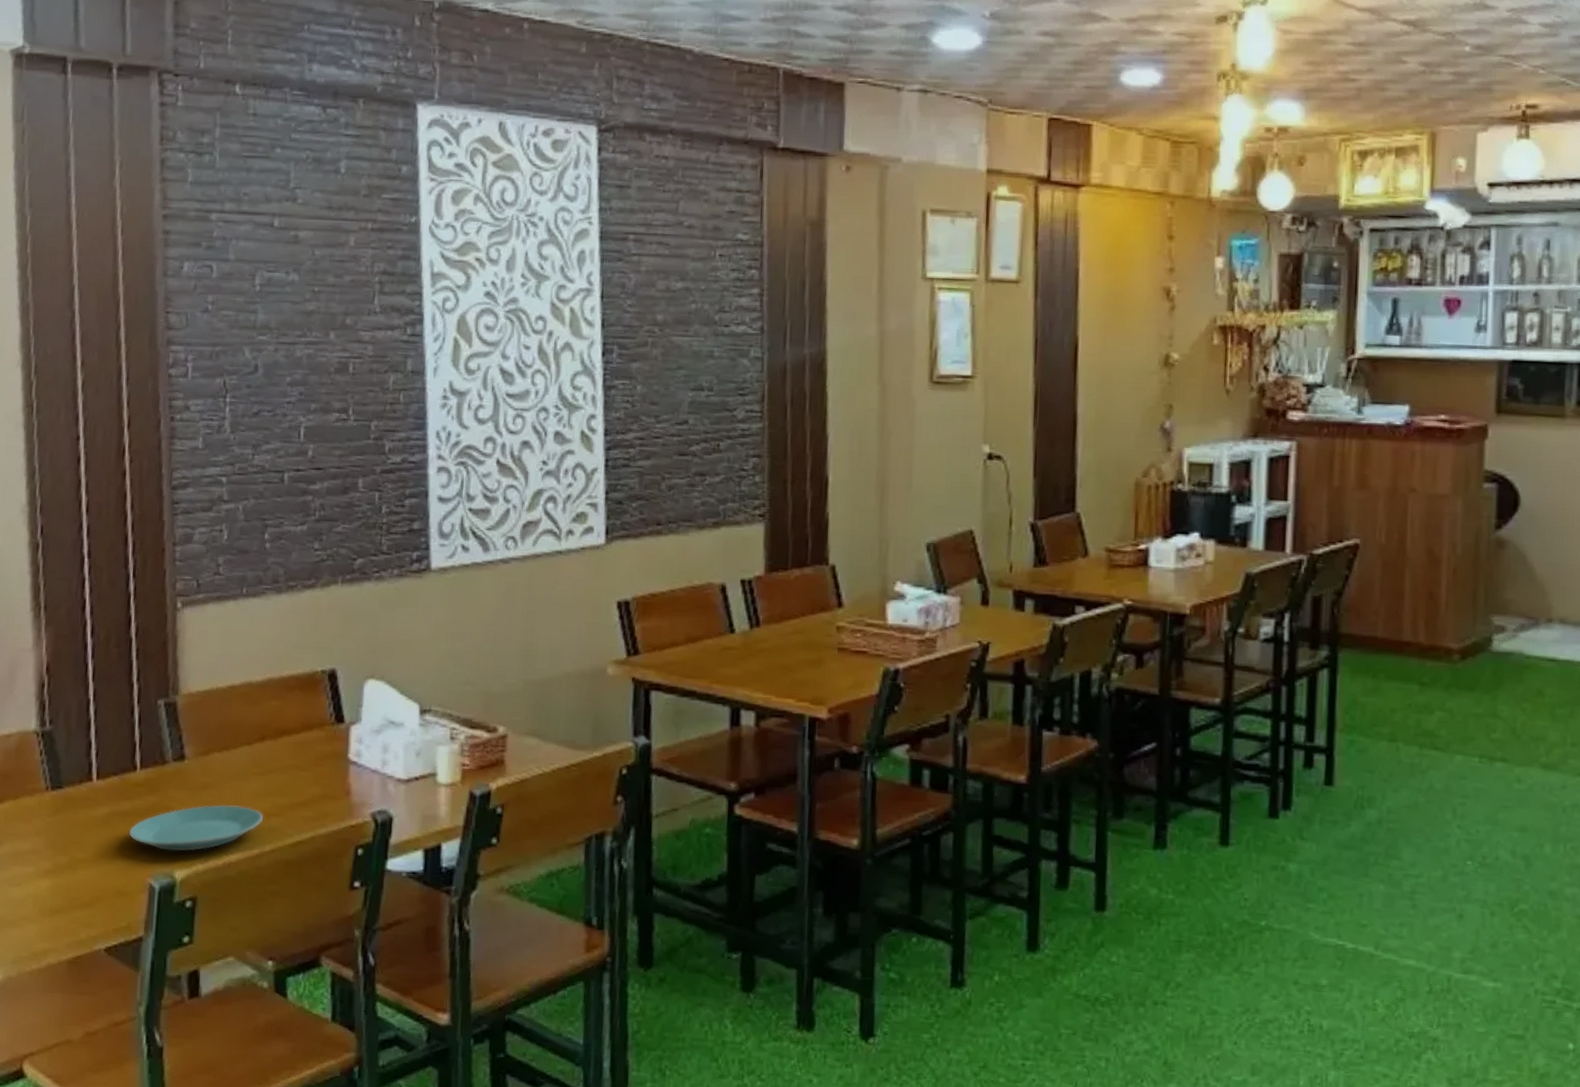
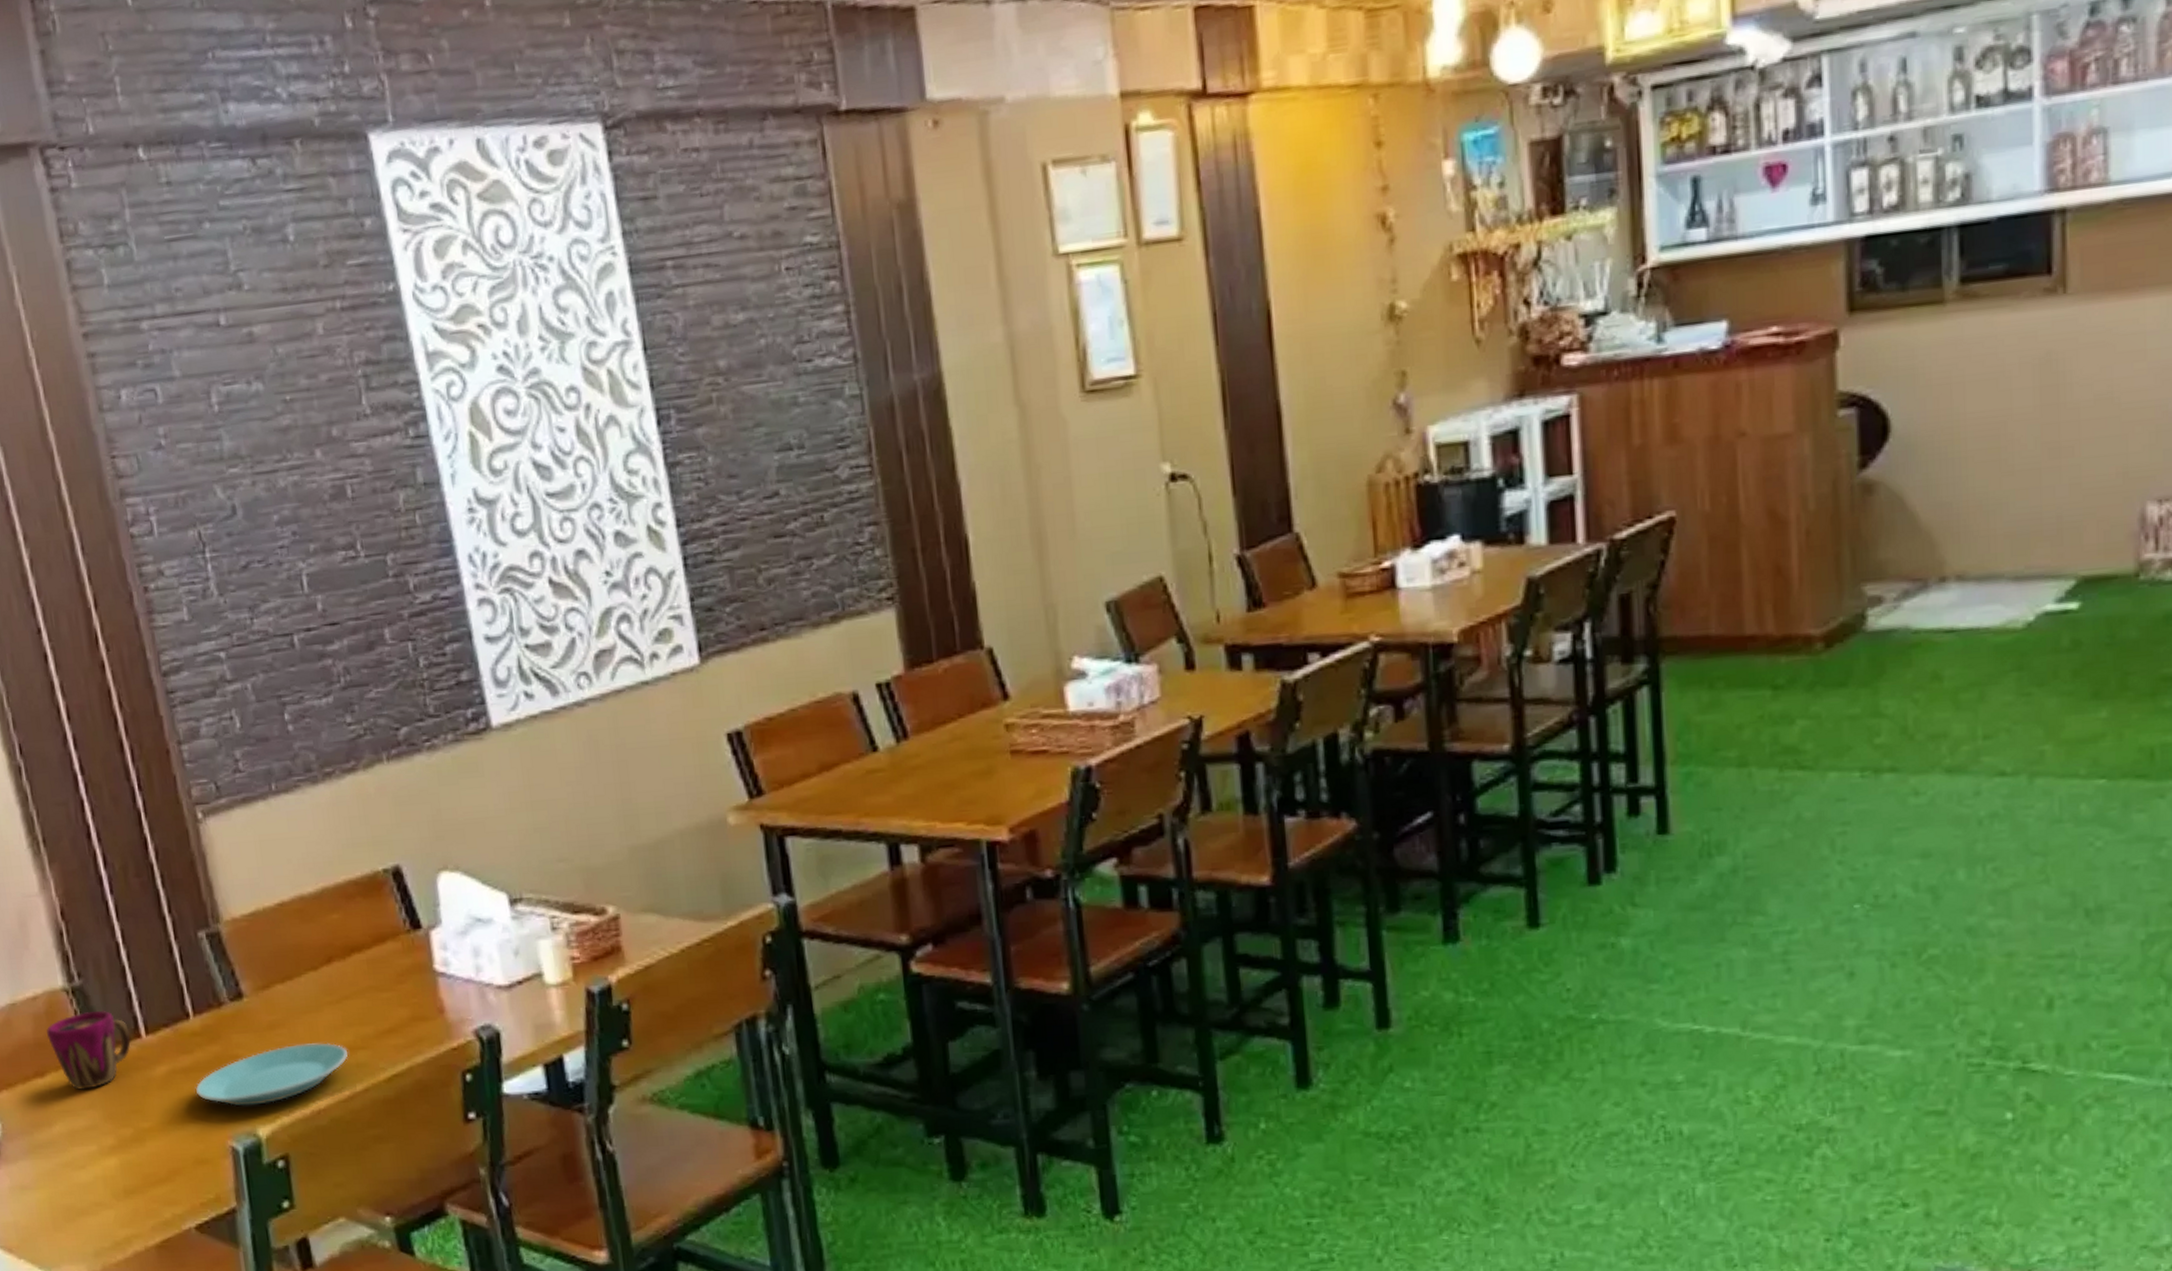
cup: none [13,754,84,819] -> present [47,1010,131,1090]

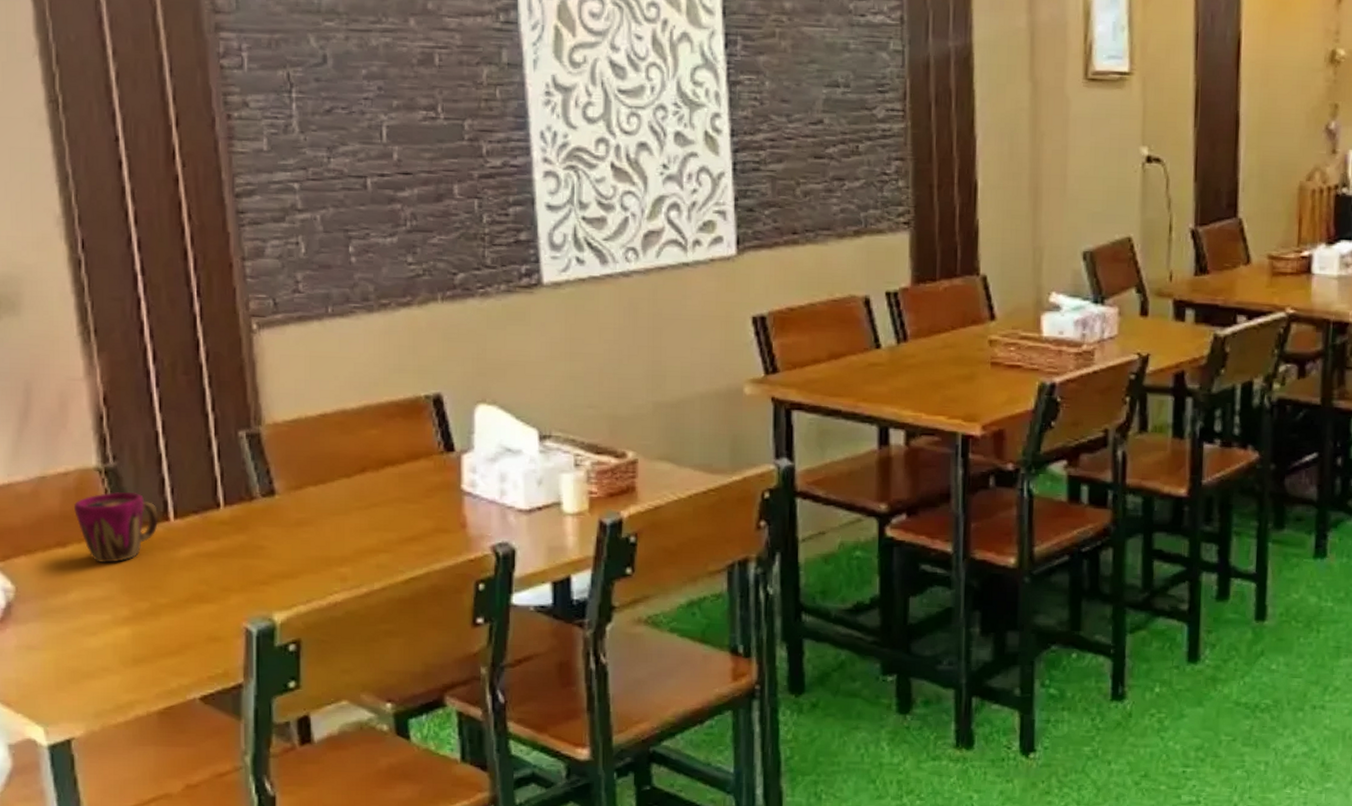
plate: present [195,1042,349,1107] -> none [217,542,371,593]

